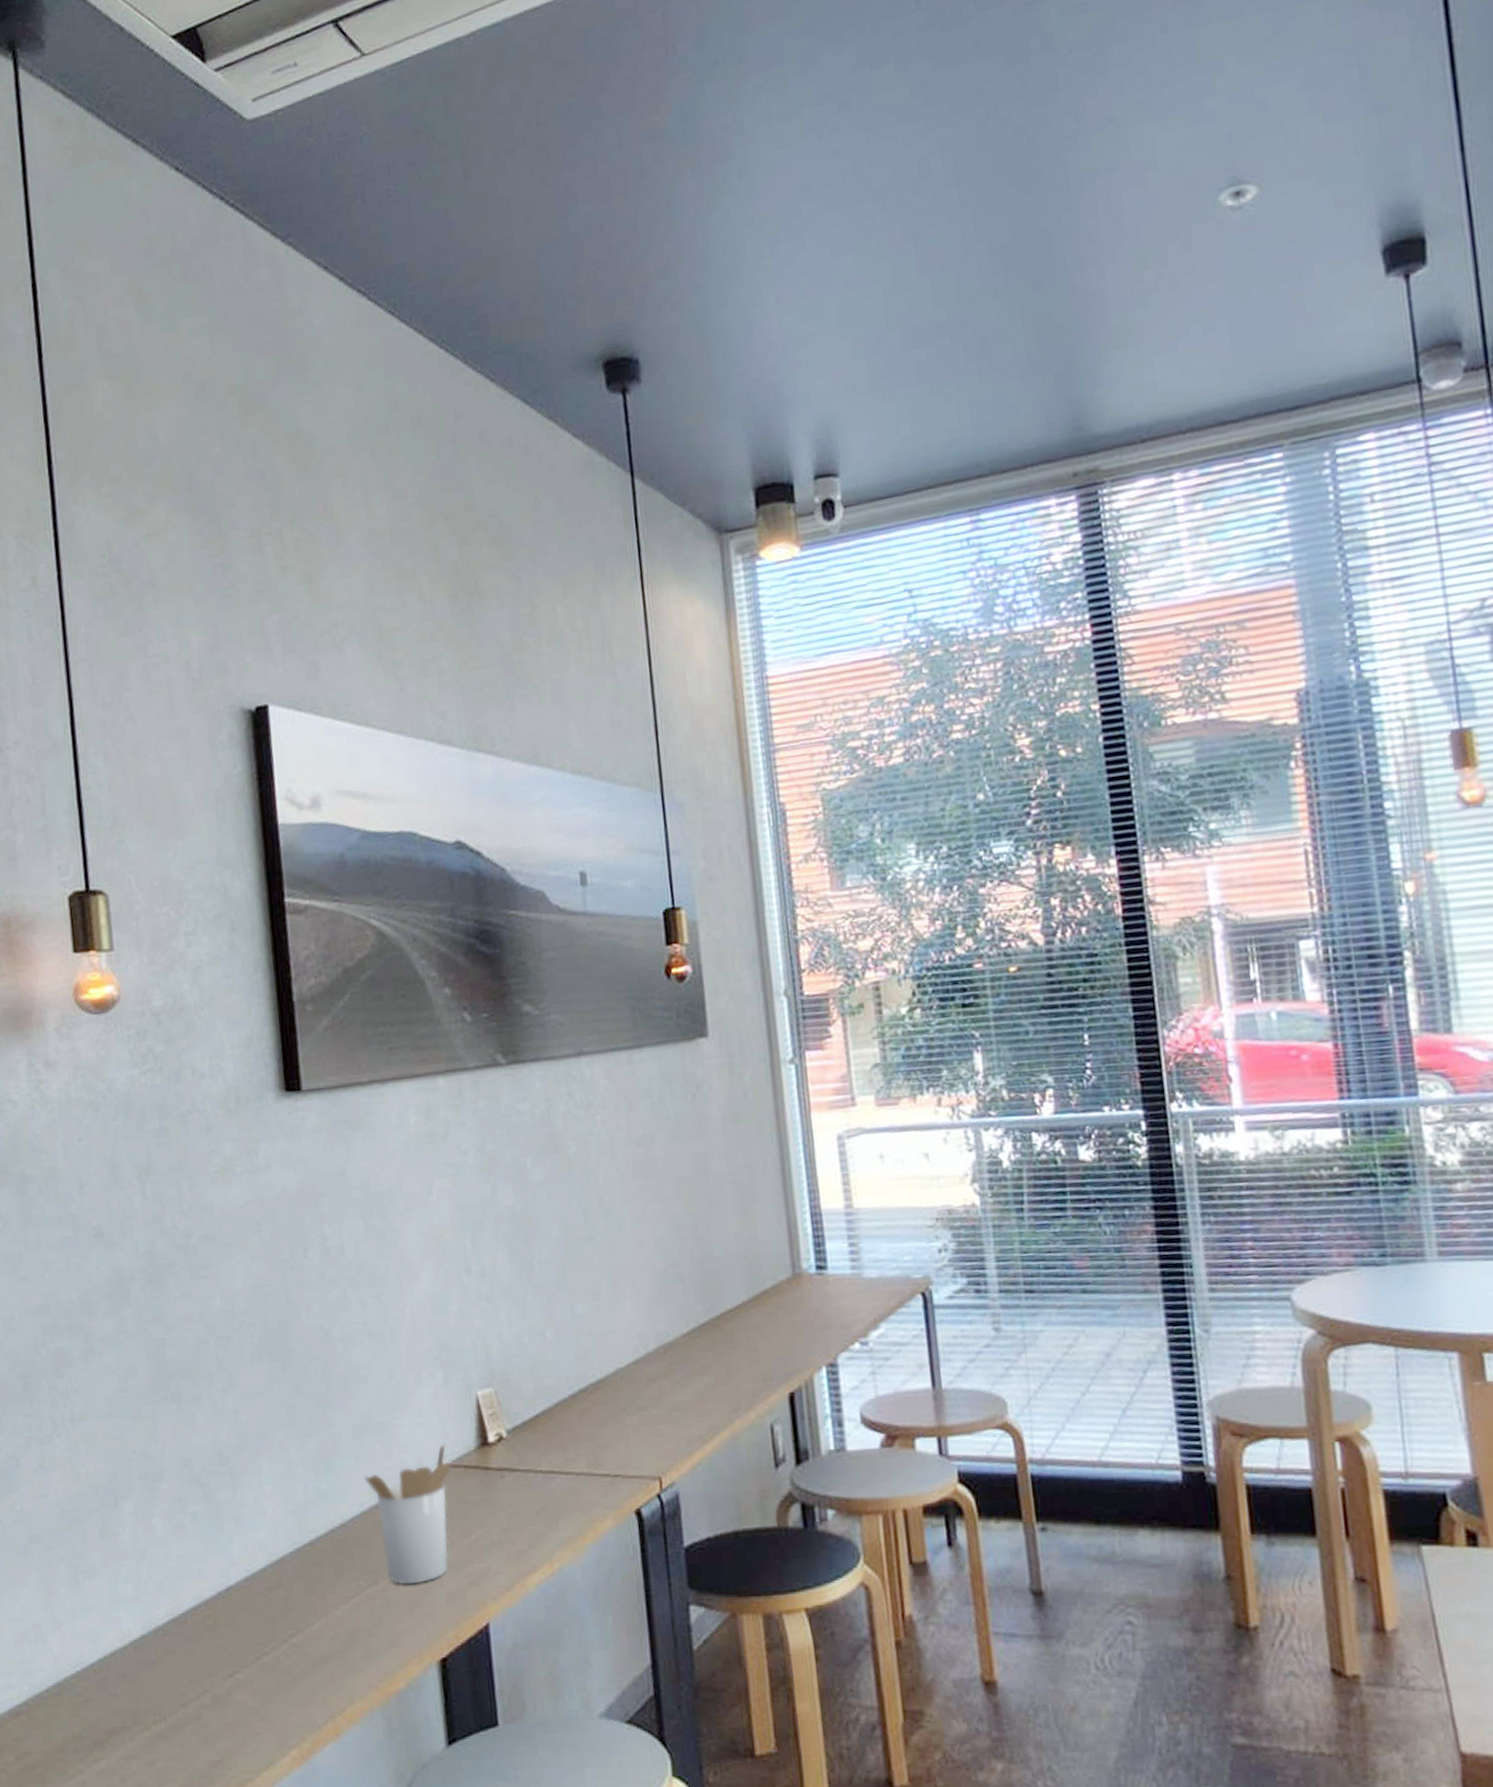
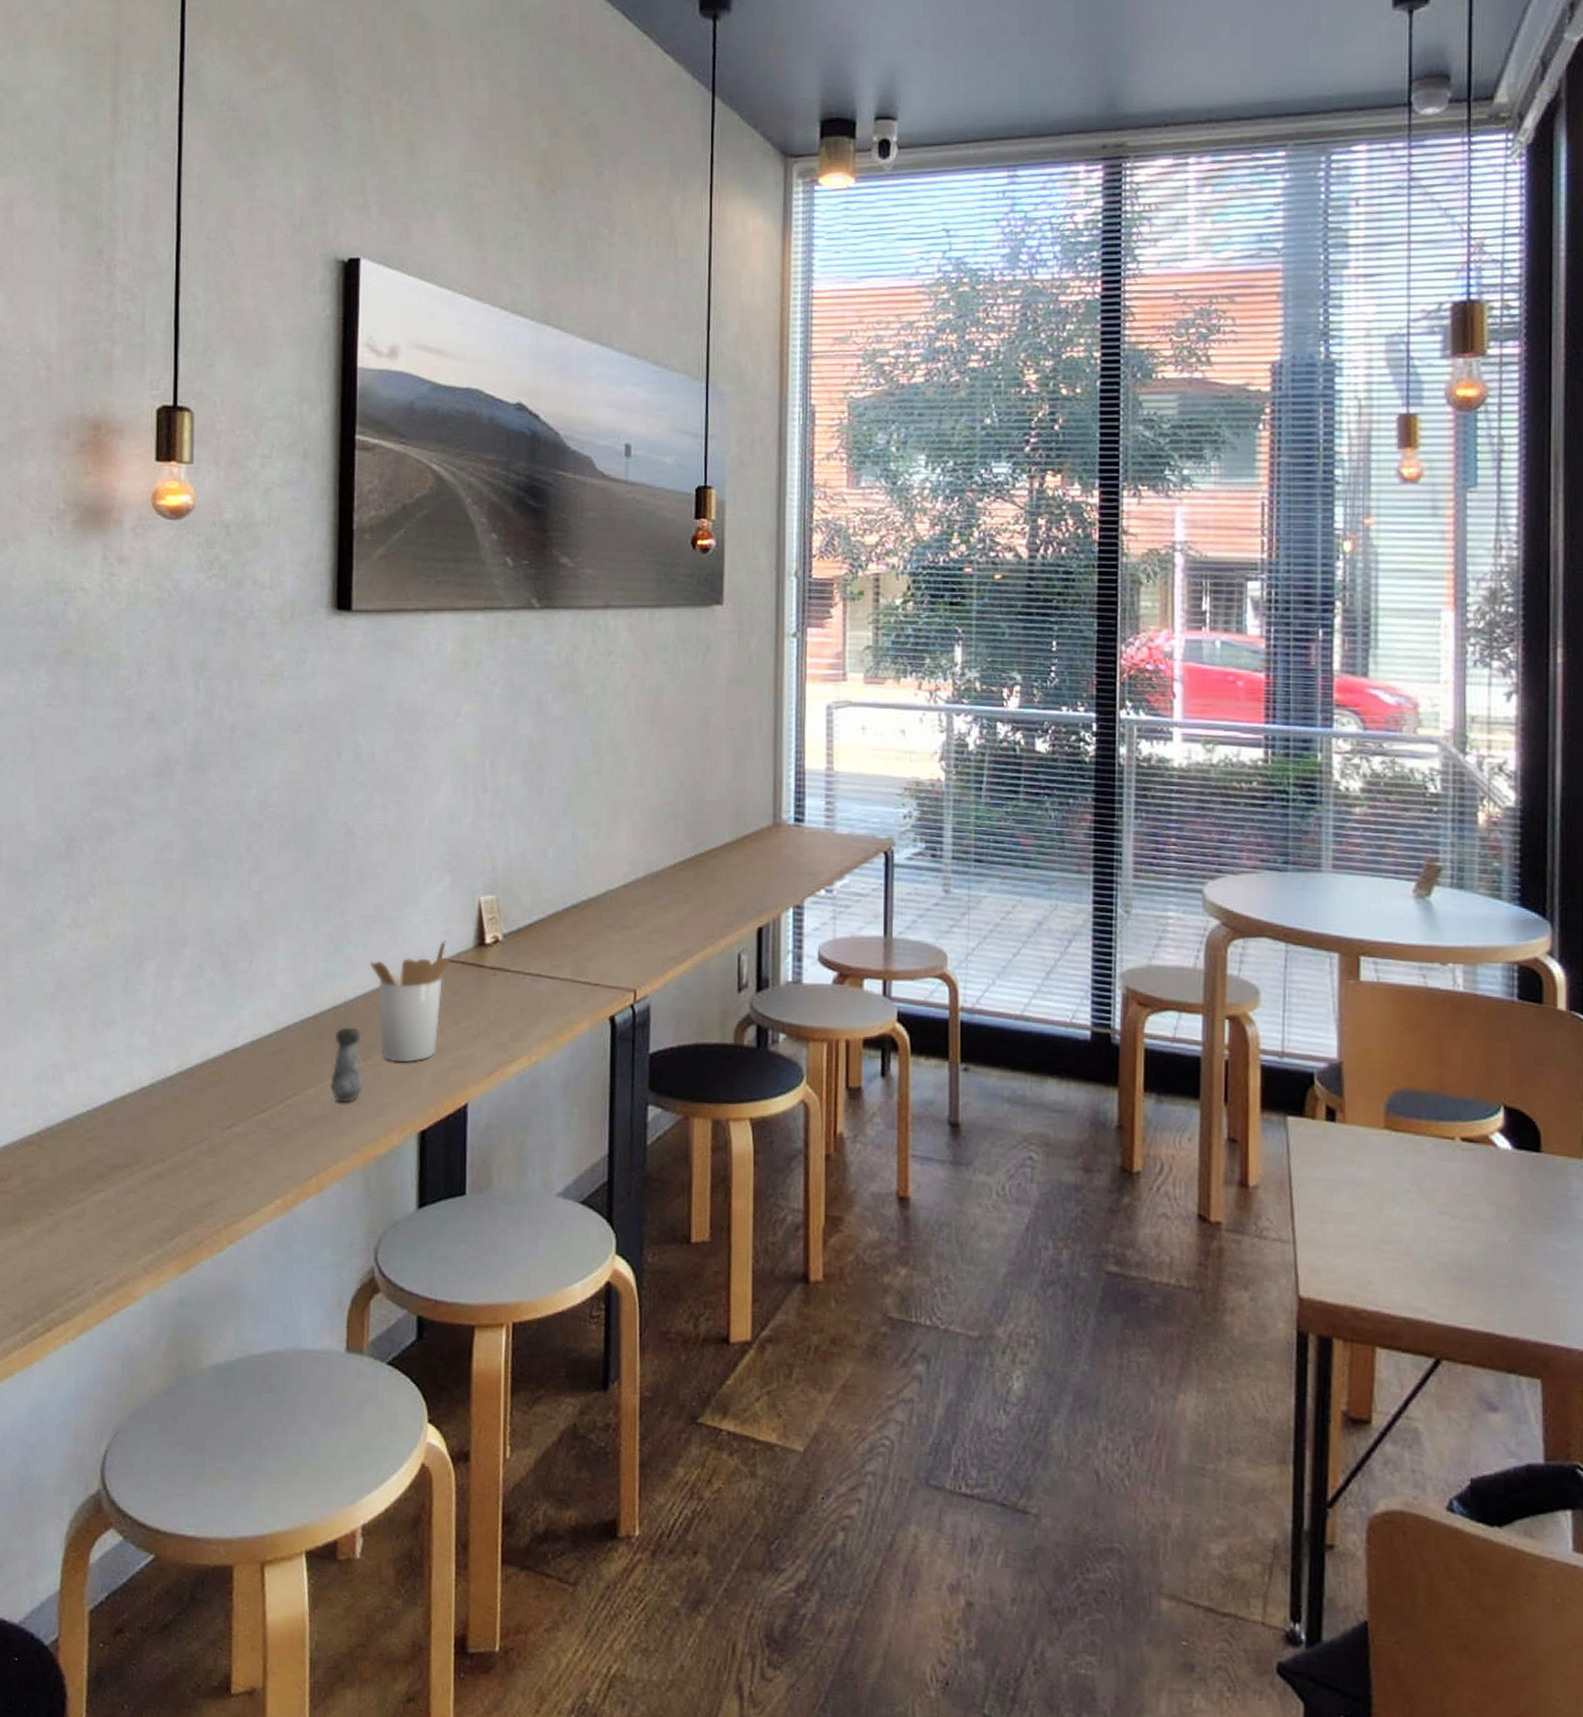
salt shaker: none [335,1551,374,1636] -> present [330,1027,364,1103]

